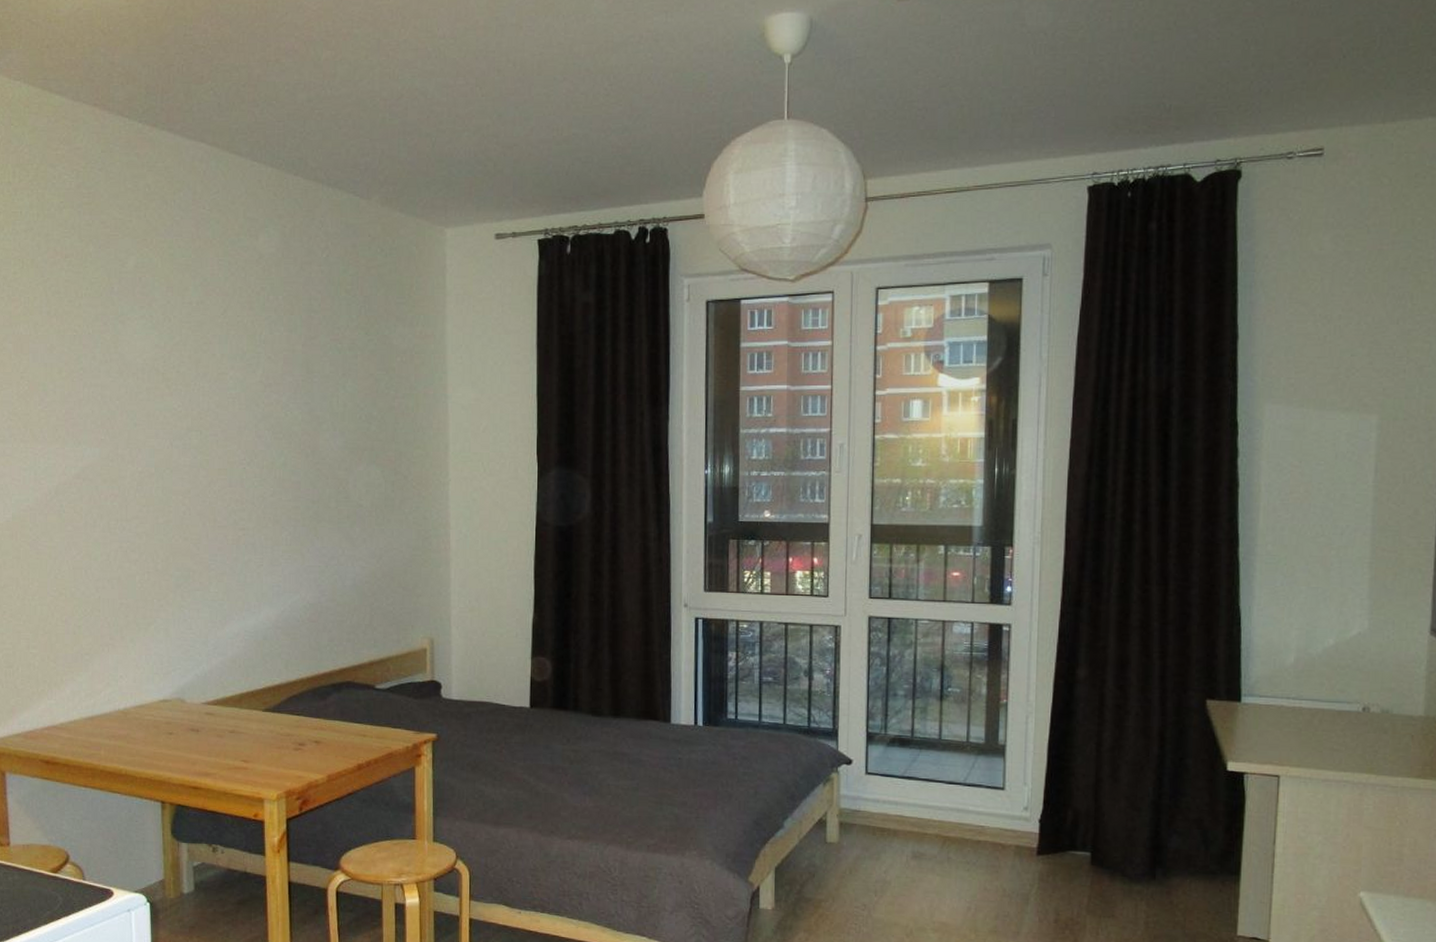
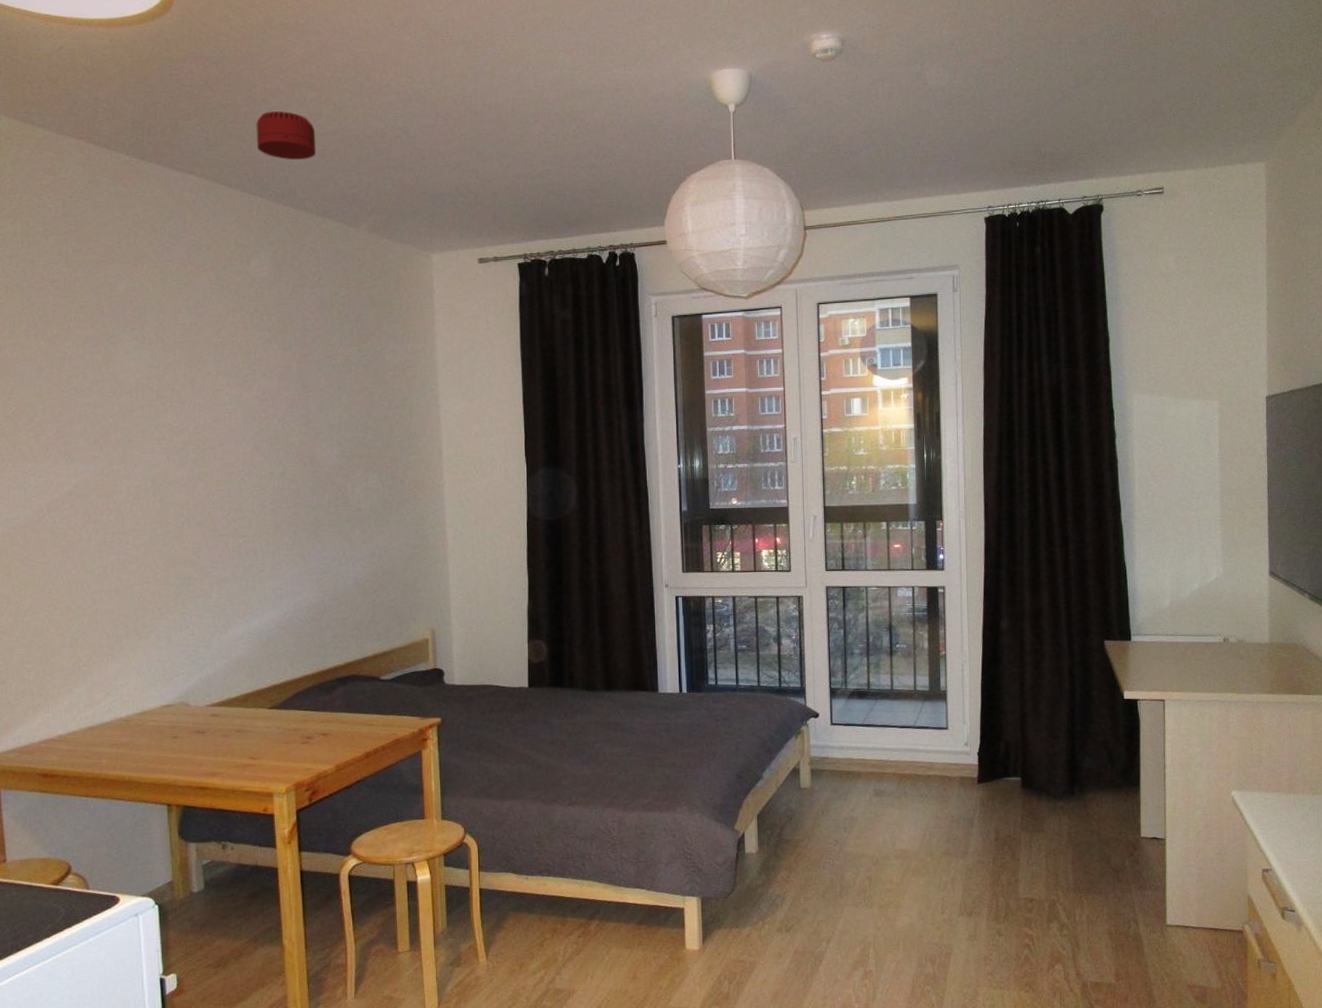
smoke detector: none [269,72,330,125] -> present [256,111,316,159]

